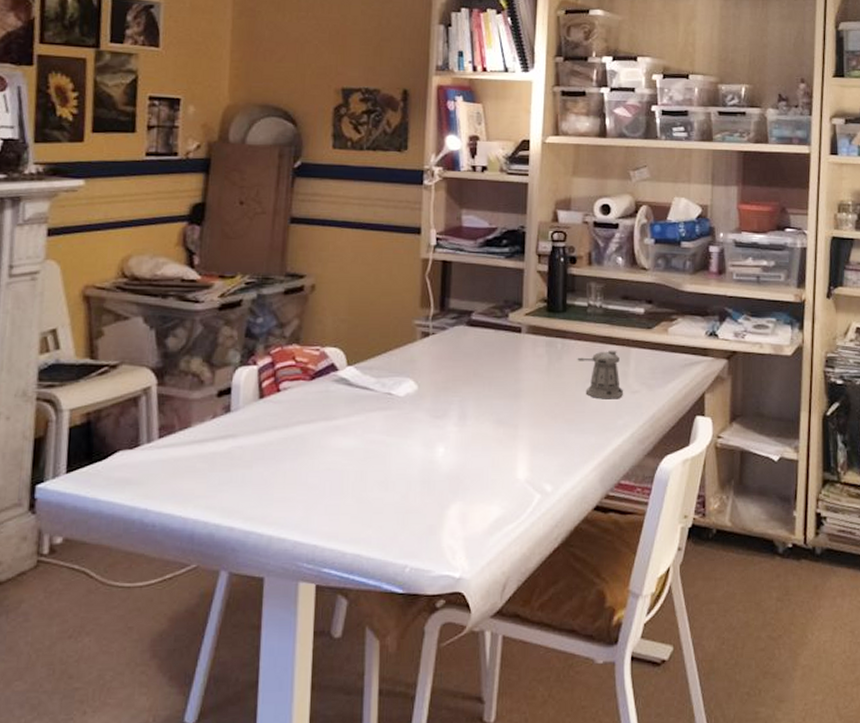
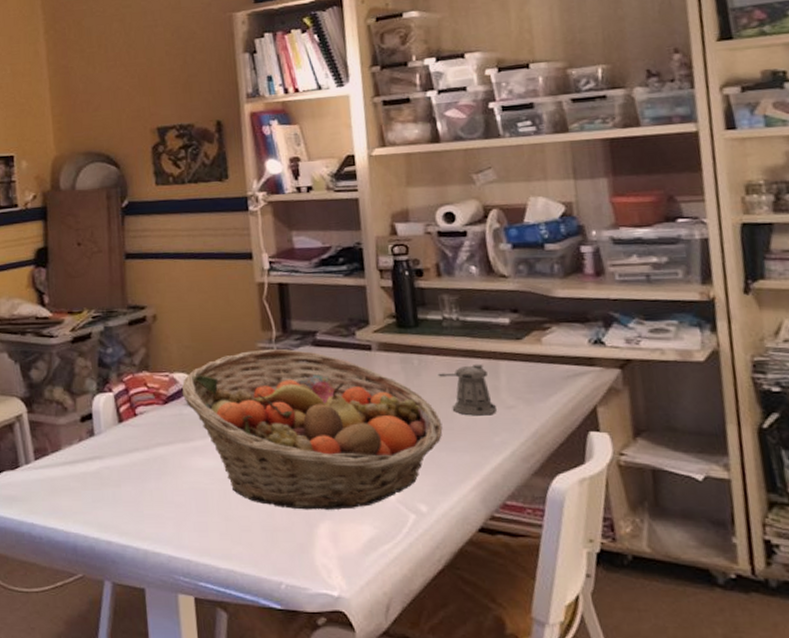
fruit basket: none [331,326,575,491] -> present [182,348,443,510]

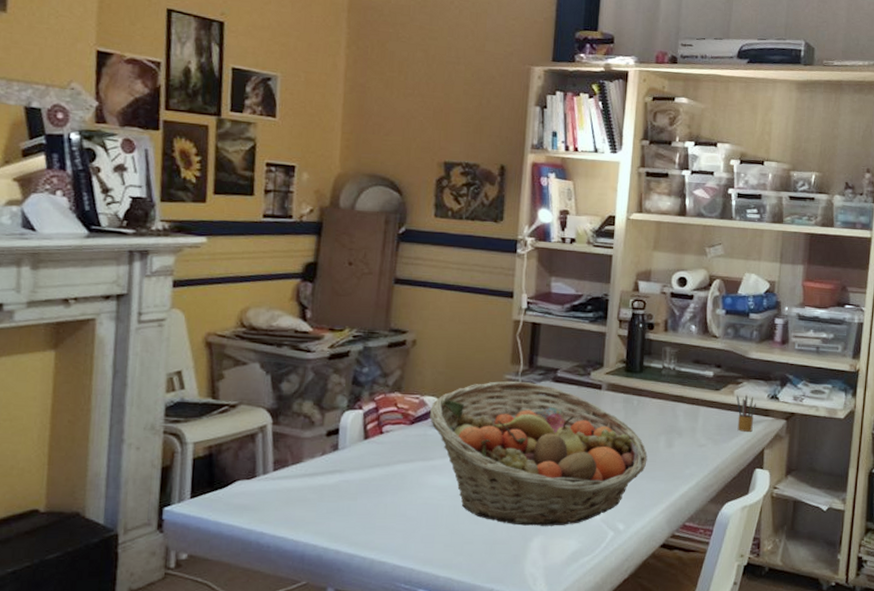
pepper shaker: present [438,363,498,416] -> none [651,407,692,451]
pencil box: none [546,342,576,387] -> present [736,395,757,432]

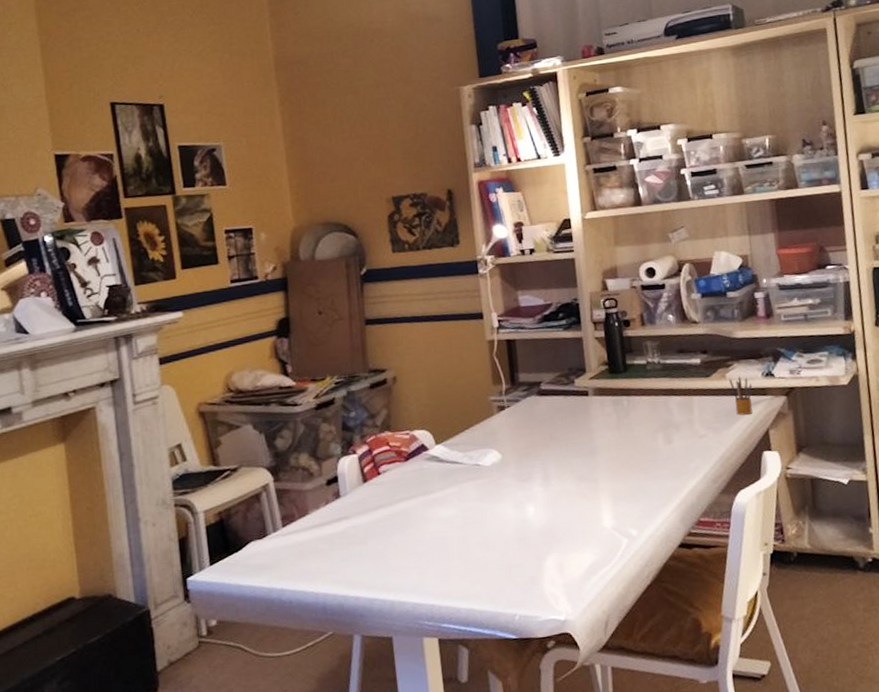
fruit basket: present [429,381,648,526] -> none [422,400,649,546]

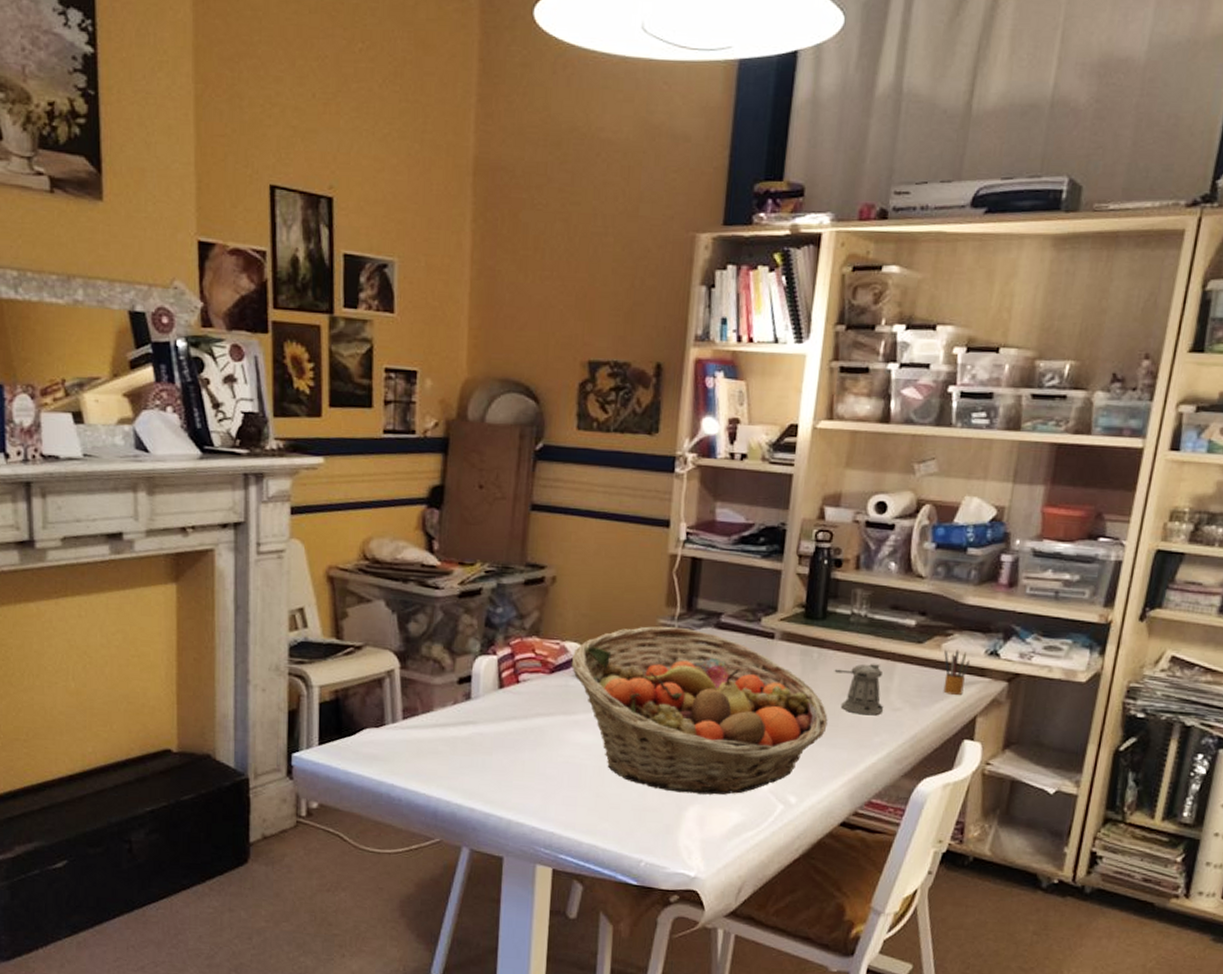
fruit basket: none [422,400,649,546] -> present [571,626,828,795]
pepper shaker: none [643,400,692,447] -> present [834,663,884,716]

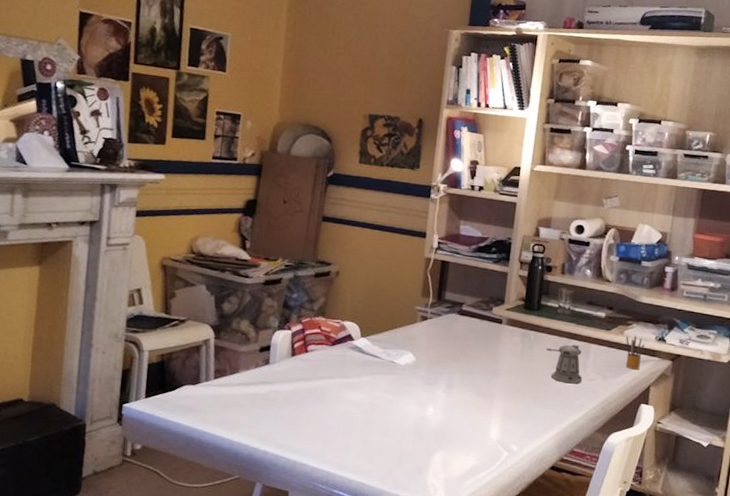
fruit basket: present [571,626,828,795] -> none [348,311,541,444]

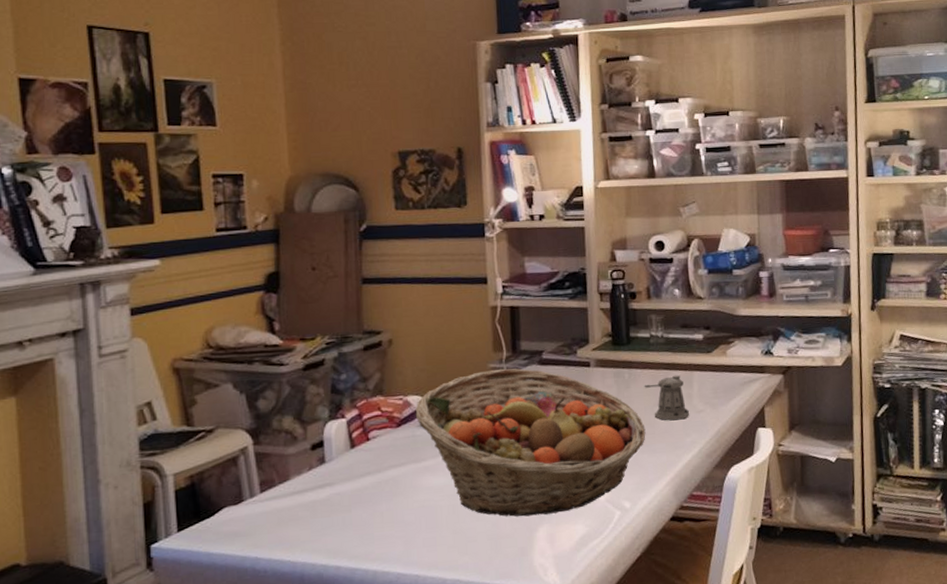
fruit basket: none [348,311,541,444] -> present [415,368,646,517]
pencil box: present [625,335,645,370] -> none [729,354,752,392]

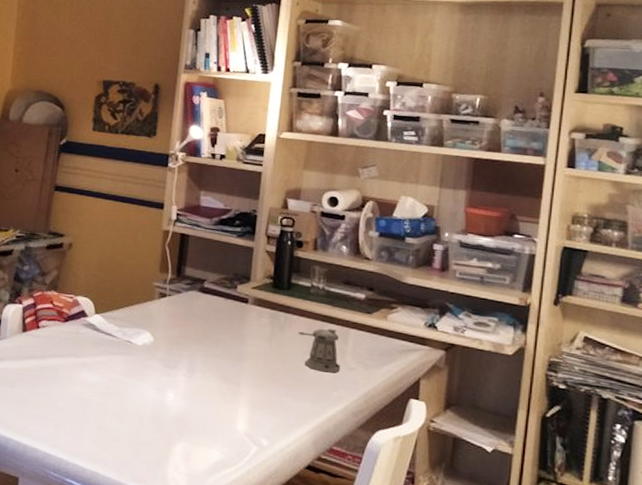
fruit basket: present [415,368,646,517] -> none [81,287,294,435]

